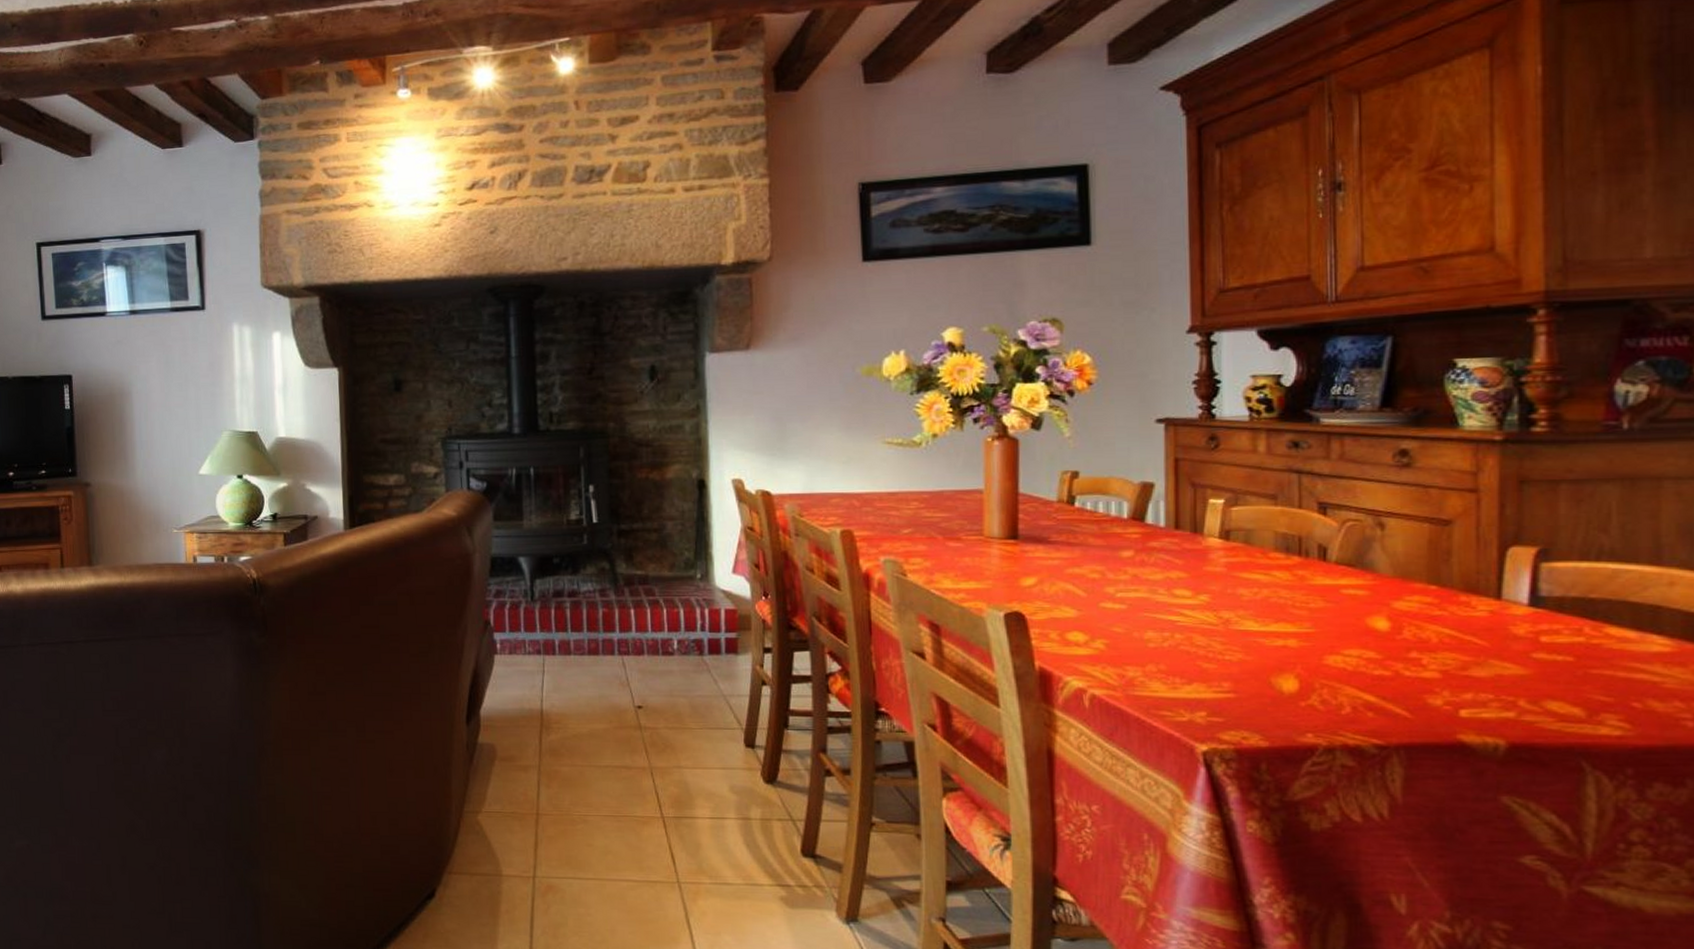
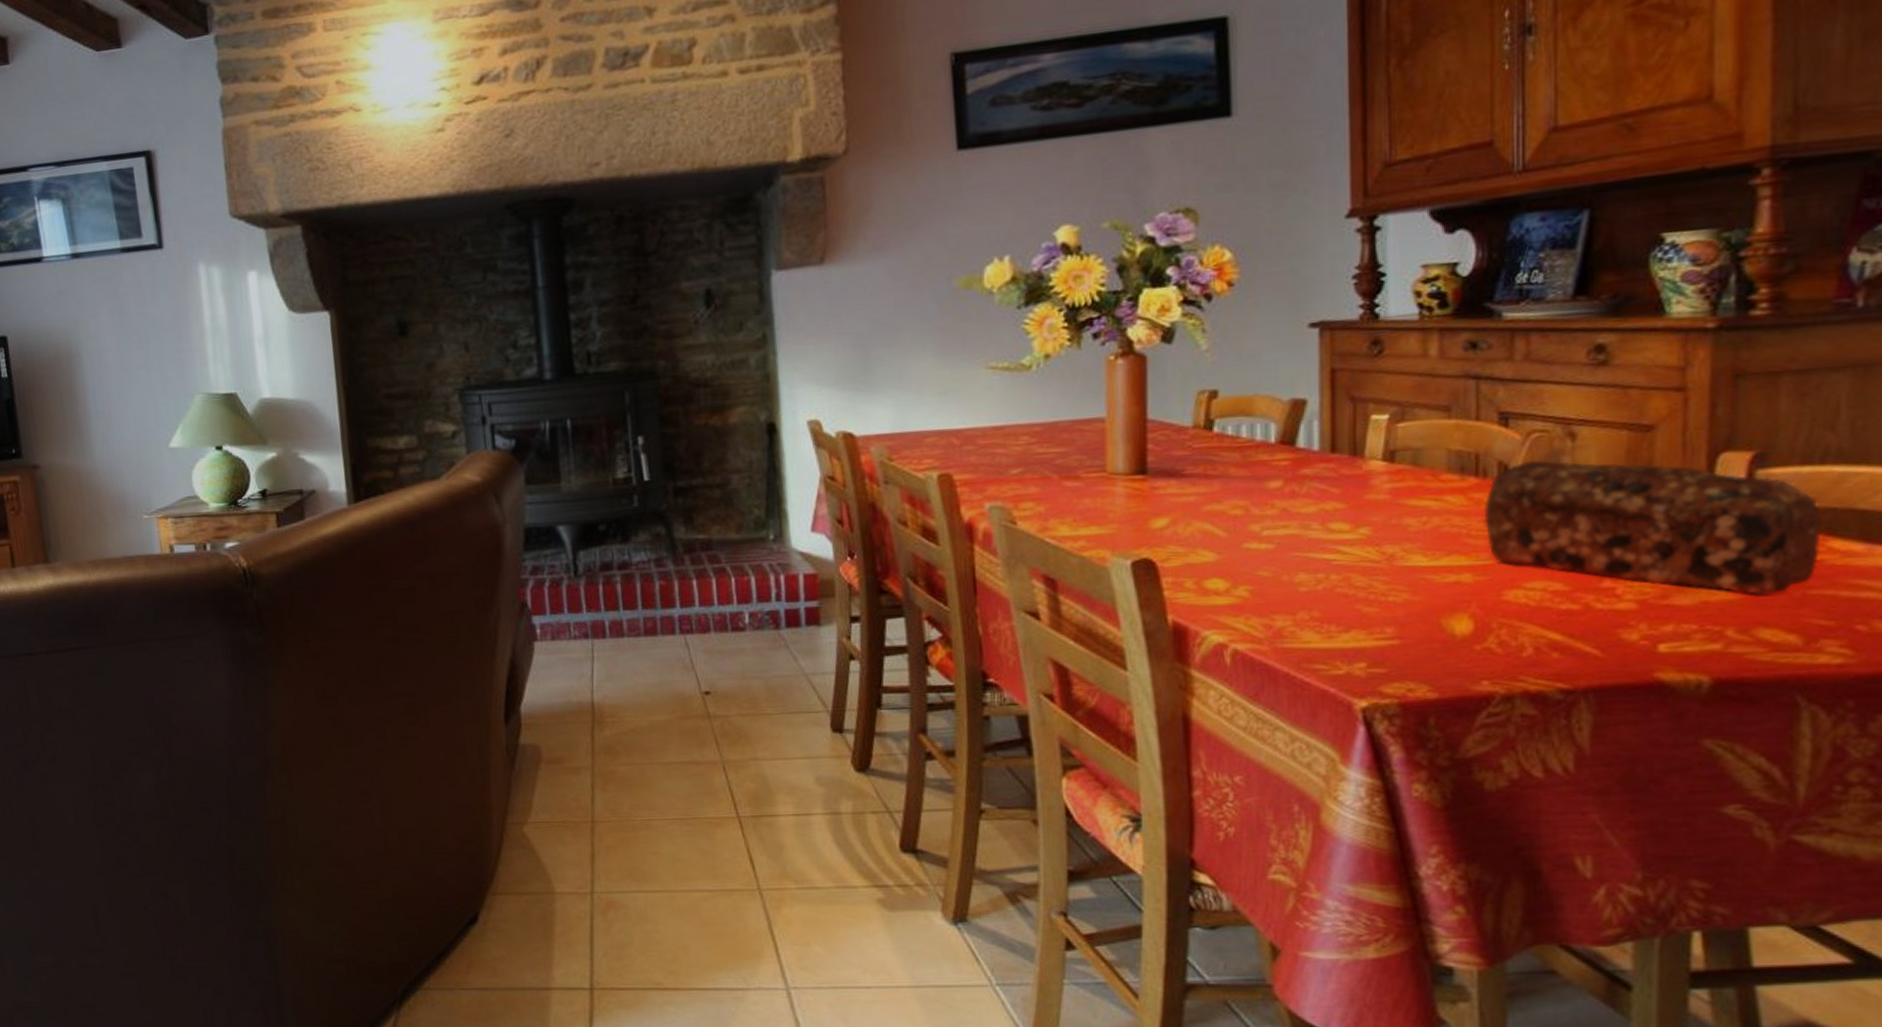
bread loaf: none [1306,545,1599,670] -> present [1483,460,1821,594]

